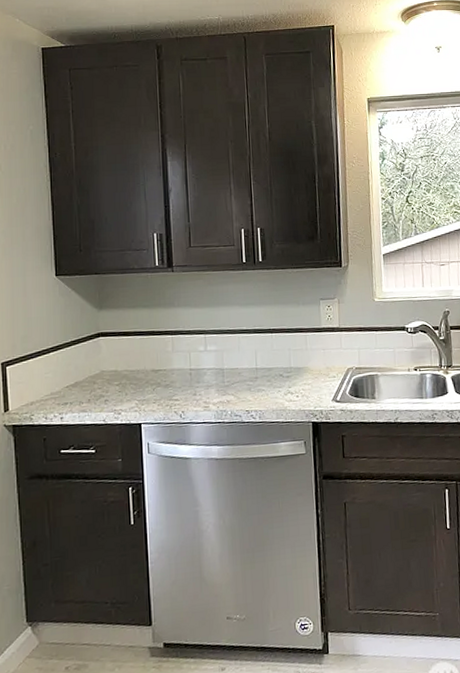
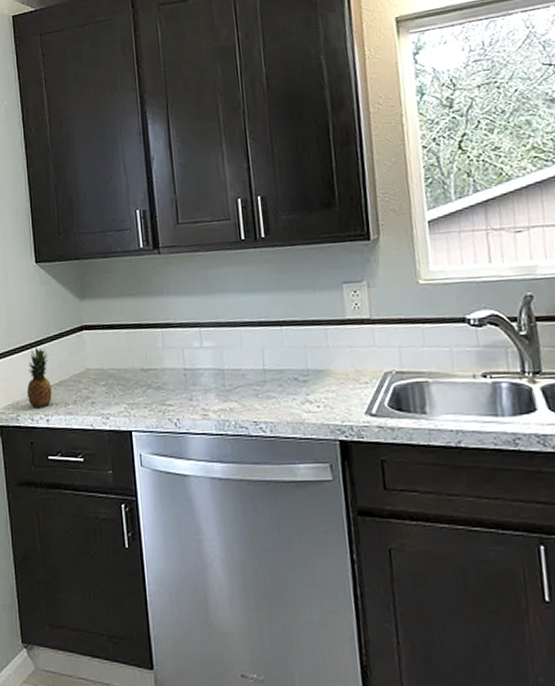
fruit: none [42,351,67,408] -> present [27,346,52,408]

